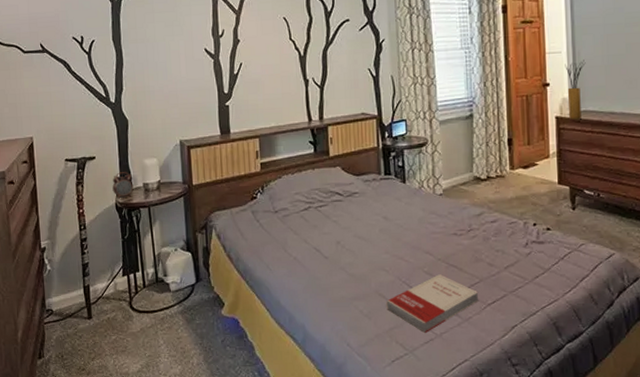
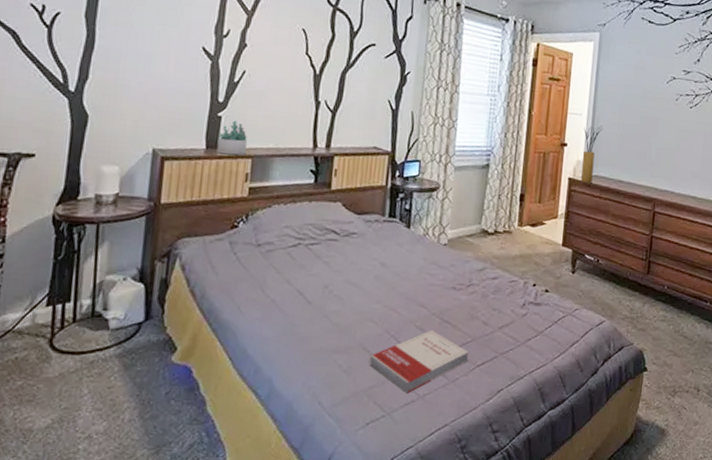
alarm clock: present [112,172,134,199] -> none [51,177,83,210]
succulent plant: none [228,107,254,138] -> present [216,120,247,156]

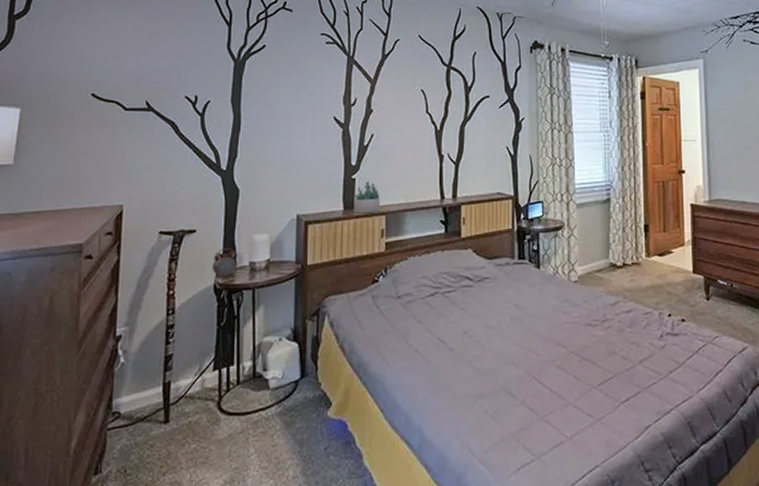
alarm clock: none [51,177,83,210] -> present [212,248,238,279]
book: present [369,330,468,393] -> none [514,369,611,435]
vase: present [581,125,603,184] -> none [699,149,719,208]

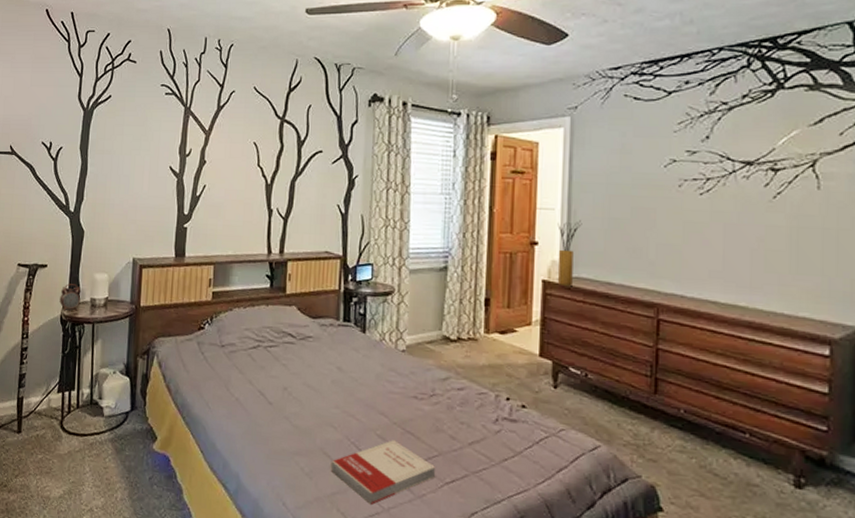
succulent plant: present [353,181,381,214] -> none [184,231,210,263]
book: none [514,369,611,435] -> present [330,440,435,505]
vase: none [699,149,719,208] -> present [557,220,582,287]

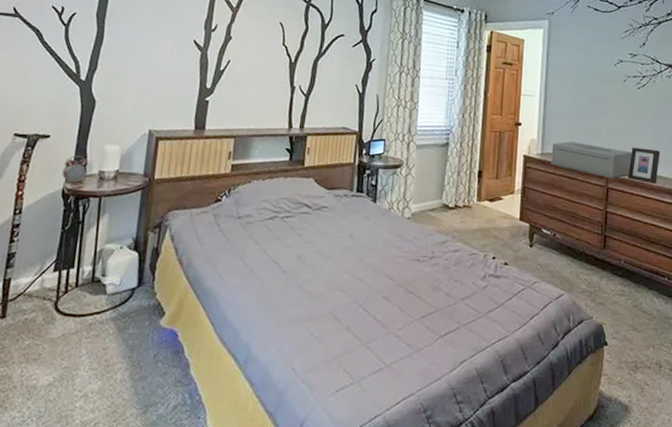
book: present [330,440,435,505] -> none [339,300,432,362]
vase: present [557,220,582,287] -> none [536,106,555,161]
decorative box: none [578,263,693,309] -> present [551,141,632,179]
picture frame: none [687,269,736,315] -> present [628,147,661,184]

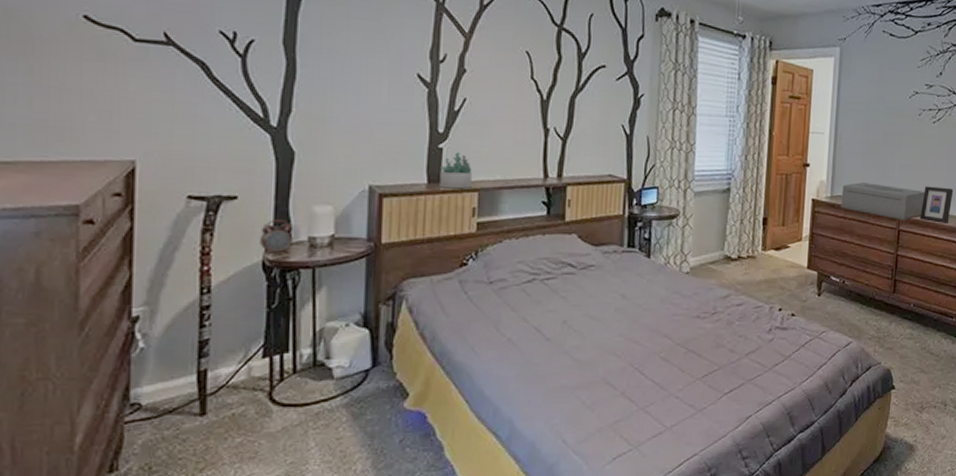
succulent plant: none [204,104,231,136] -> present [439,152,473,189]

